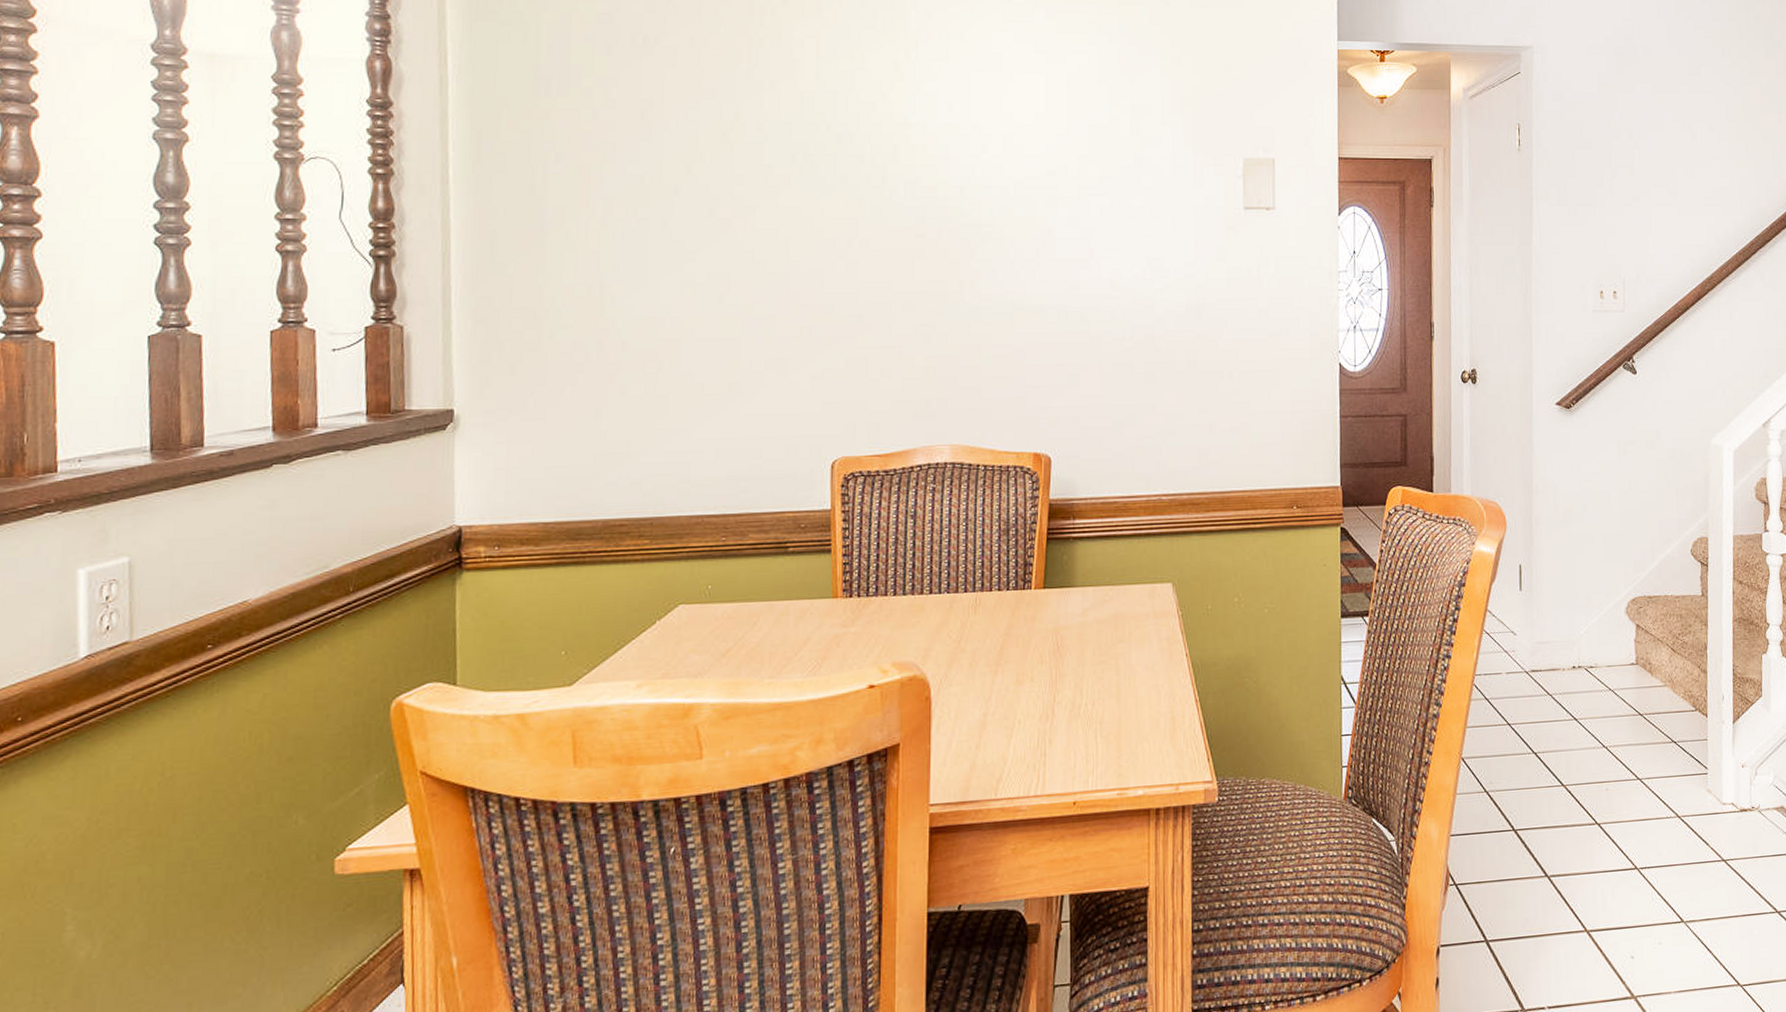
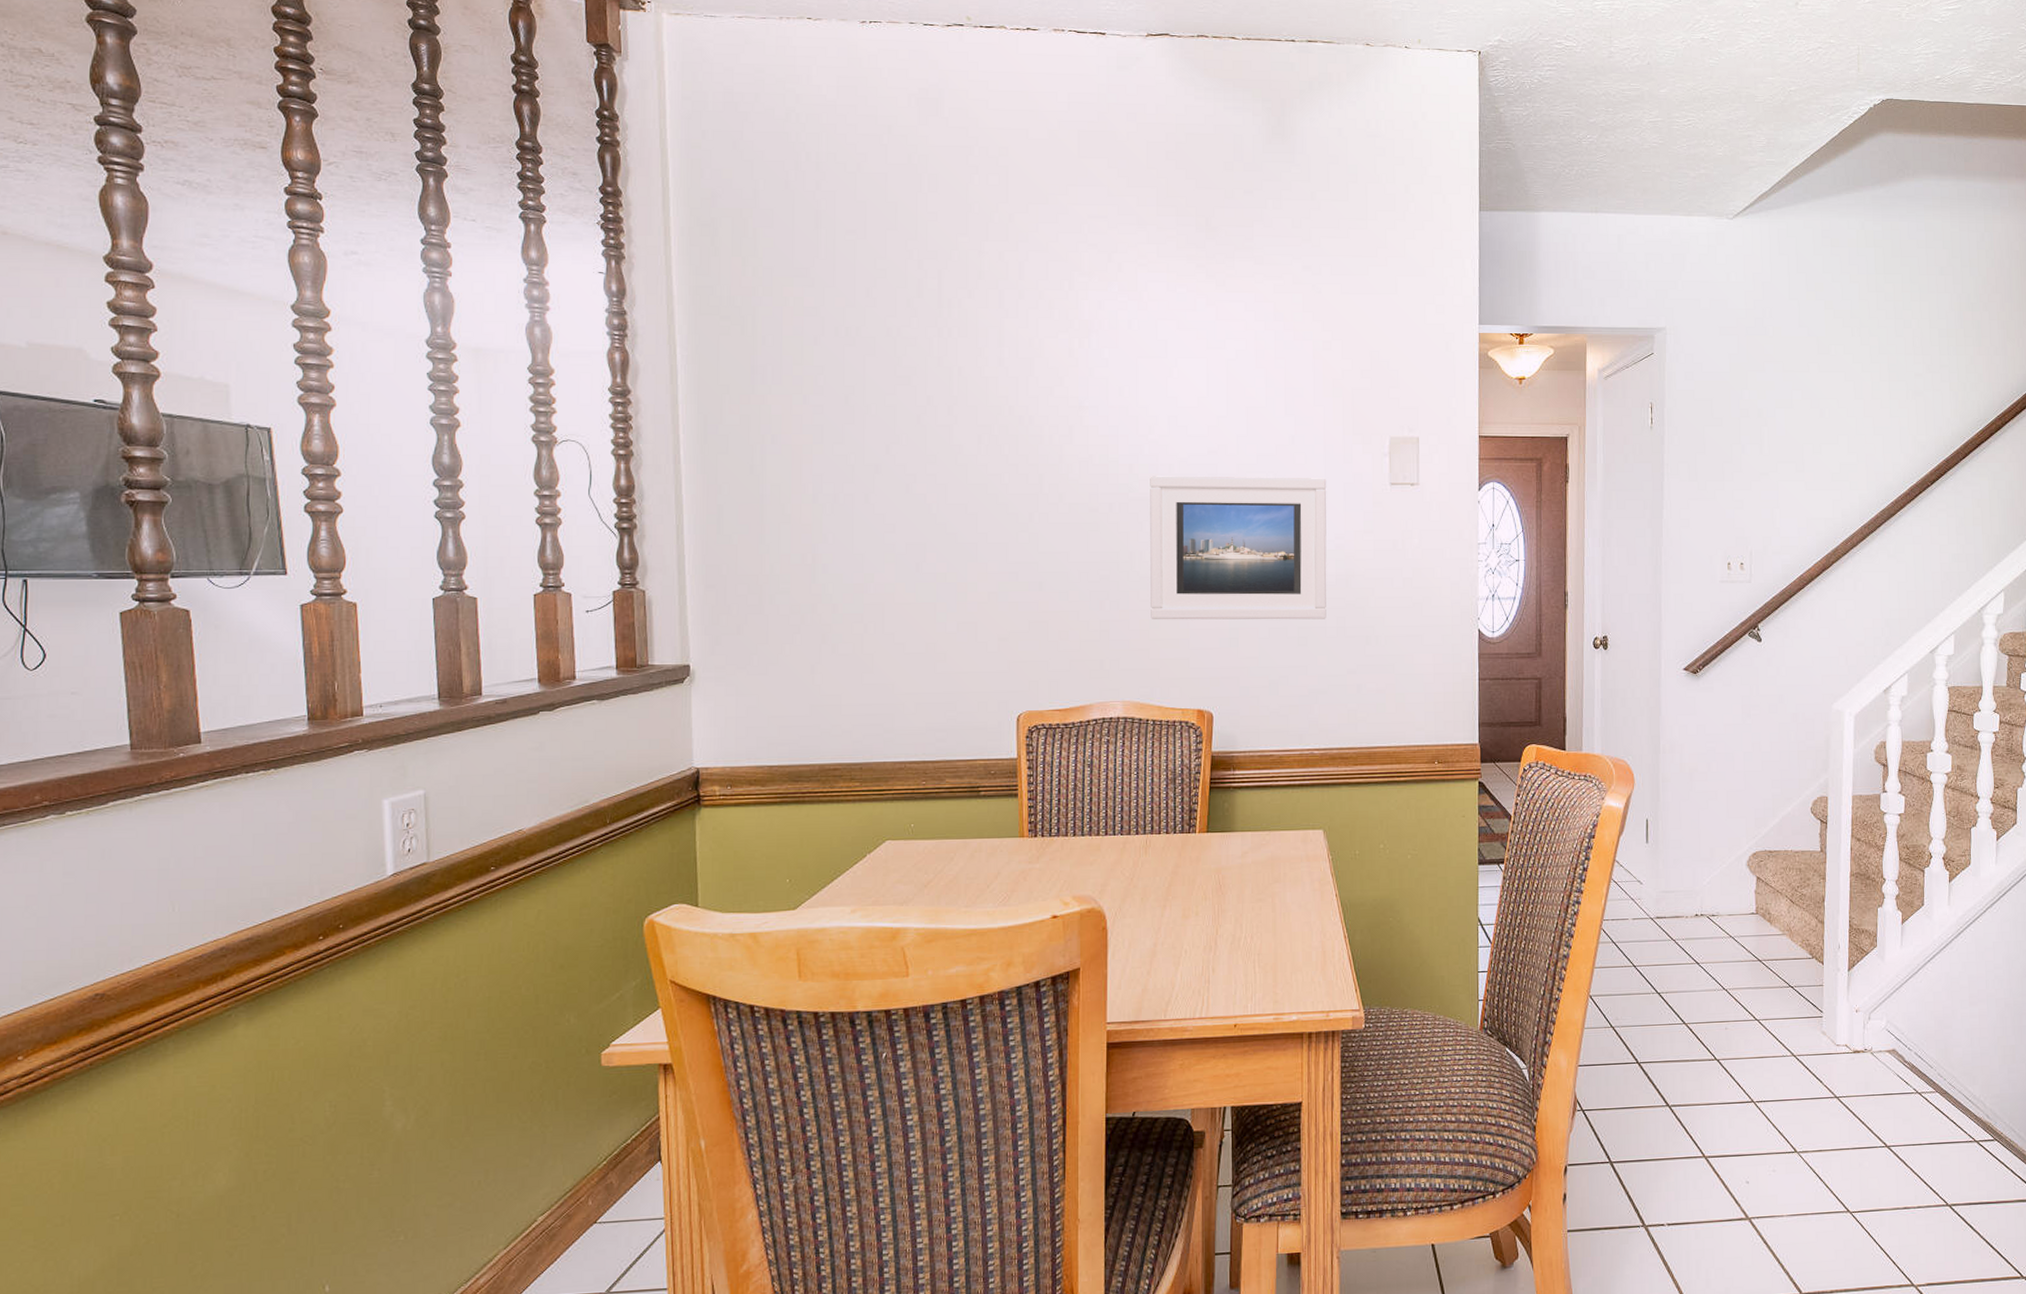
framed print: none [982,199,1176,356] -> present [1150,476,1327,620]

